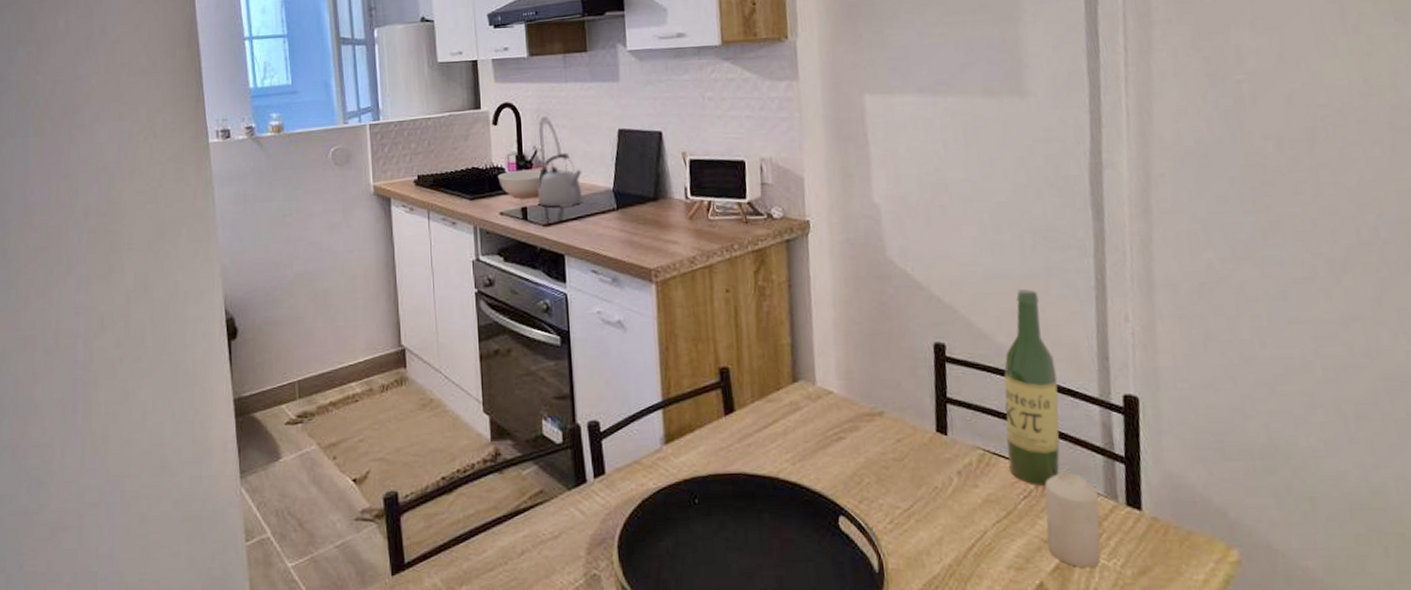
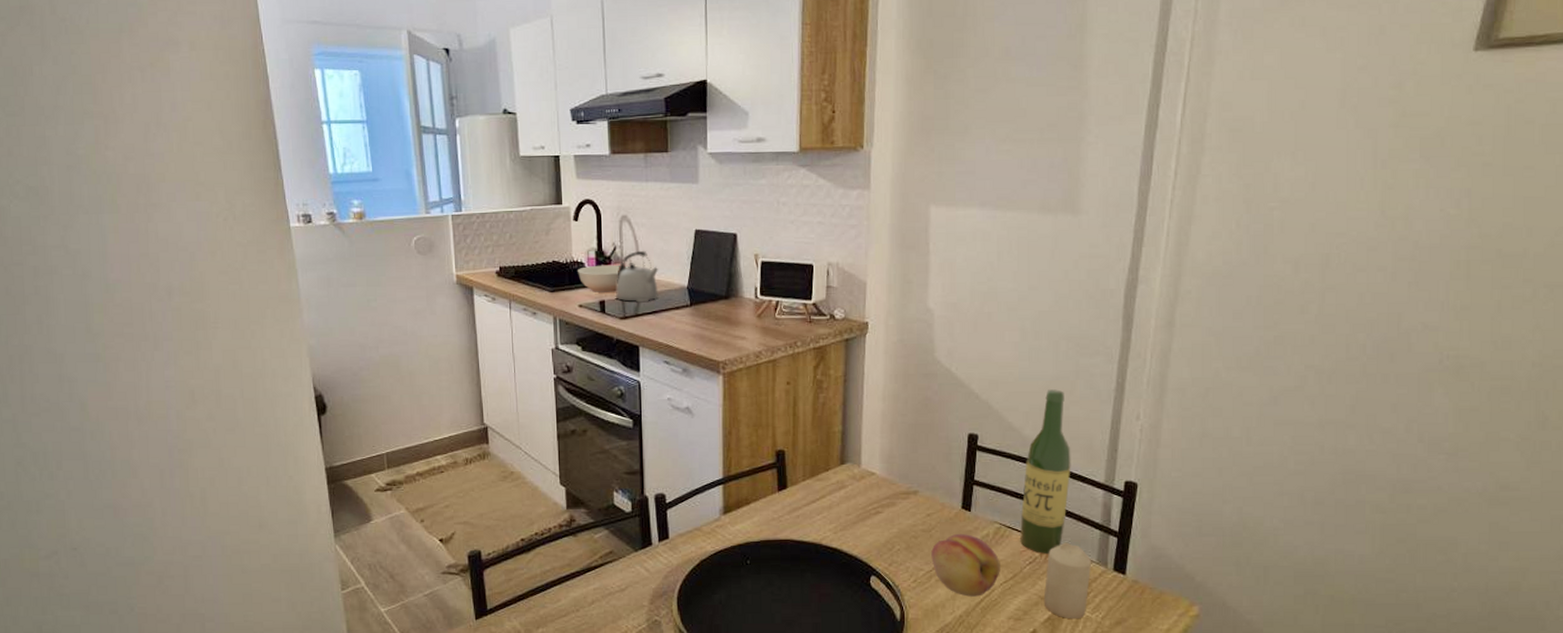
fruit: none [906,463,991,541] -> present [931,534,1000,597]

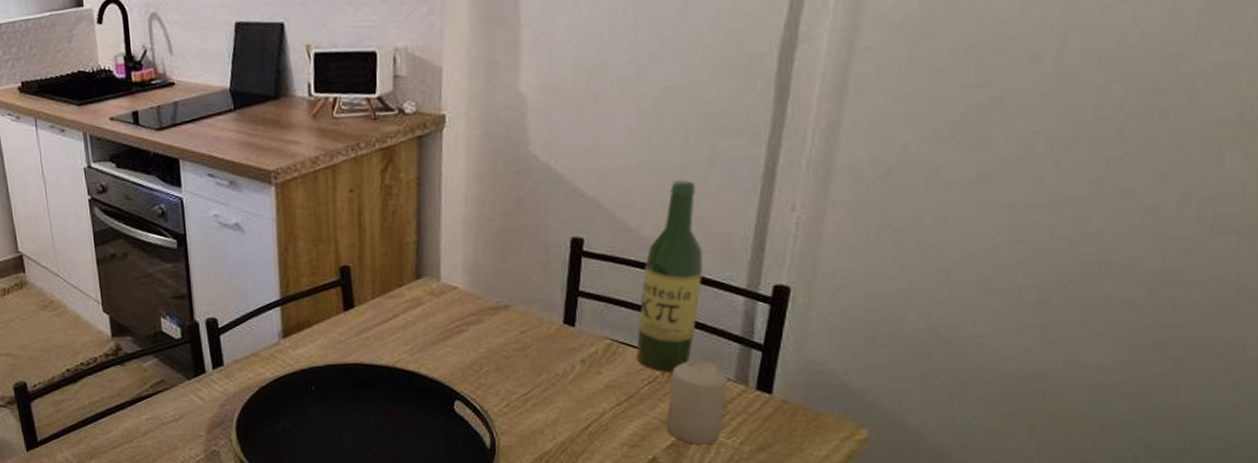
bowl: present [577,264,629,292] -> none [105,70,162,103]
kettle: present [616,250,659,304] -> none [149,51,198,112]
fruit: present [931,534,1000,597] -> none [526,352,612,422]

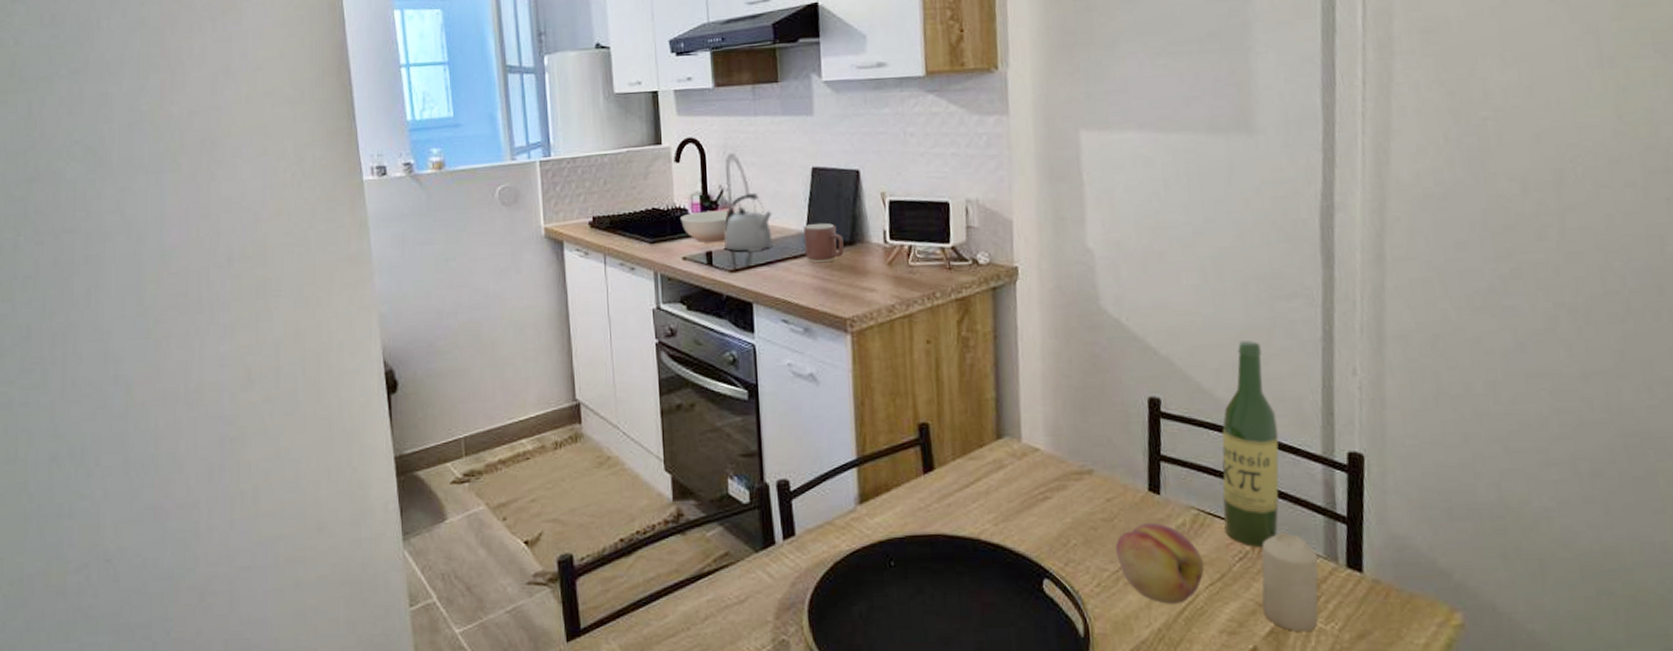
bowl: none [105,70,162,103] -> present [679,210,738,242]
kettle: none [149,51,198,112] -> present [724,192,773,254]
mug: none [227,78,268,119] -> present [803,222,844,263]
fruit: none [526,352,612,422] -> present [1115,523,1204,604]

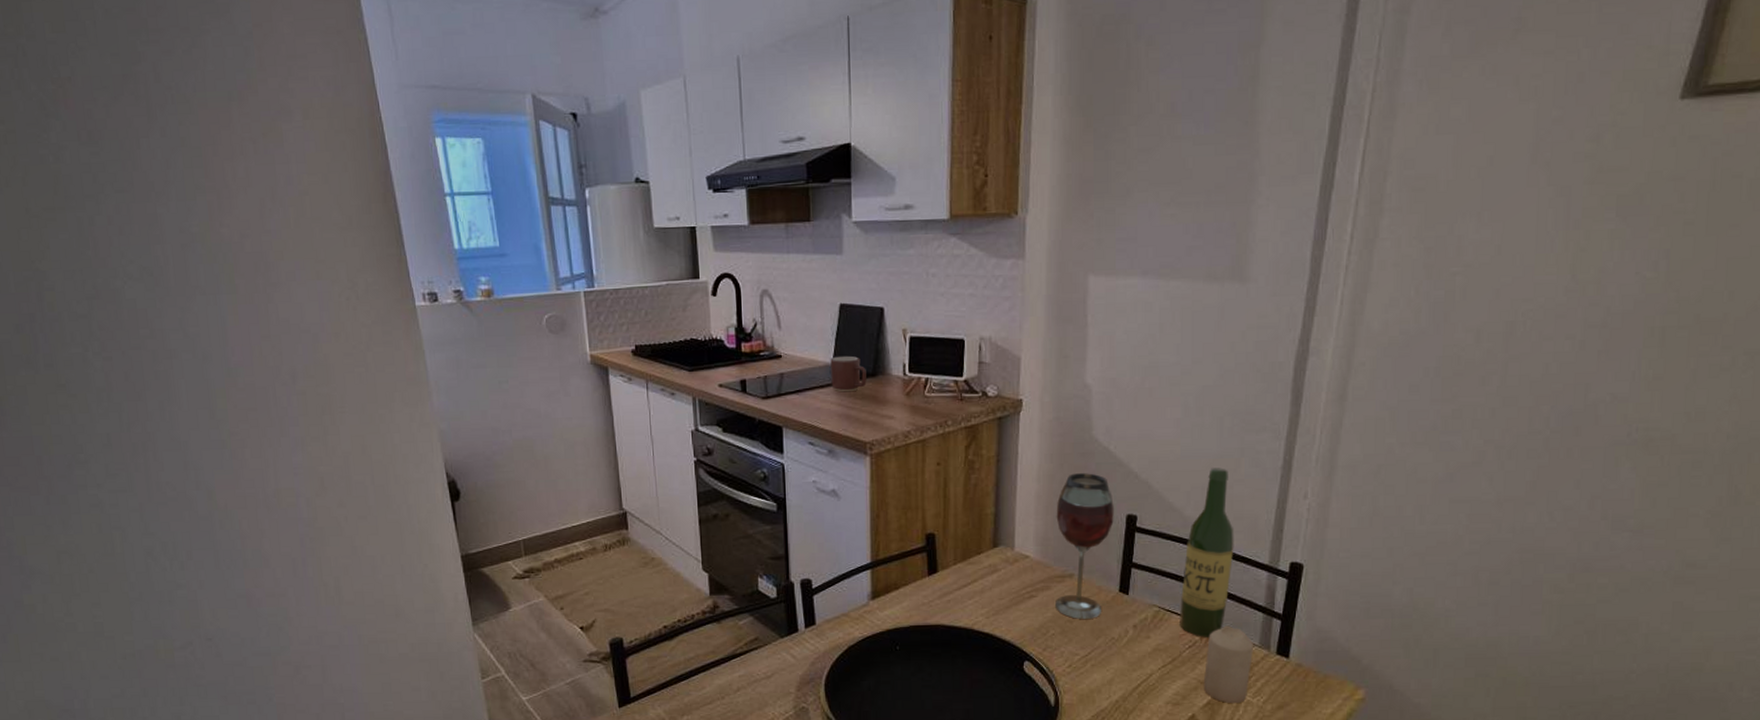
bowl: present [679,210,738,242] -> none [716,342,771,371]
kettle: present [724,192,773,254] -> none [757,326,802,383]
wineglass: none [1066,349,1134,525] -> present [1055,473,1114,619]
fruit: present [1115,523,1204,604] -> none [1087,618,1159,682]

